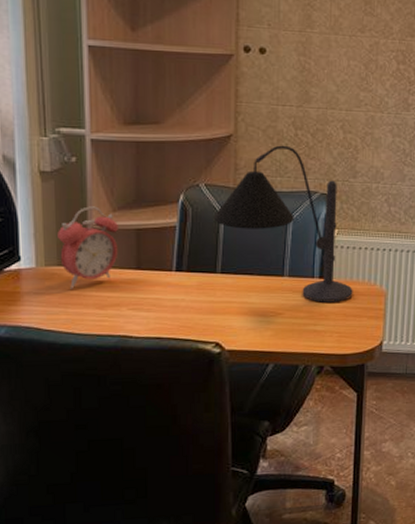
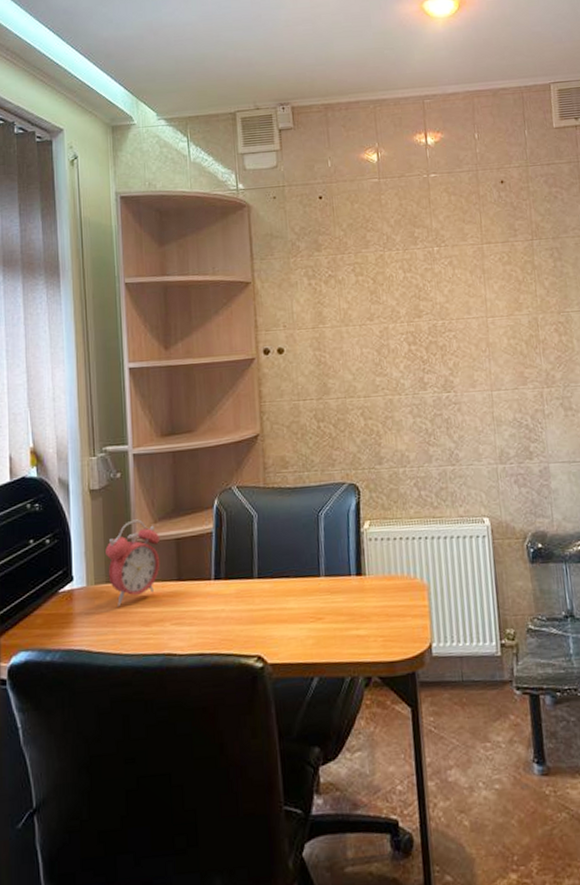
desk lamp: present [213,145,353,303] -> none [247,439,393,603]

